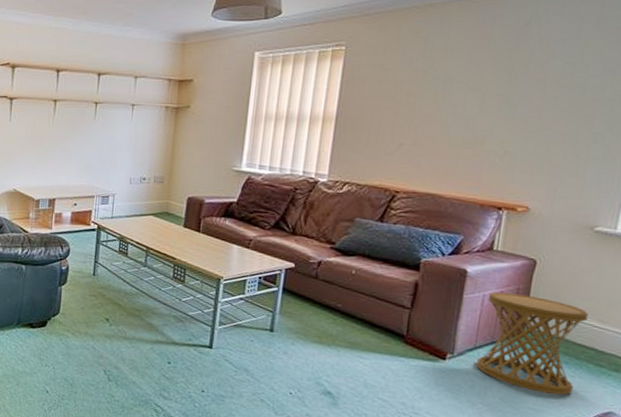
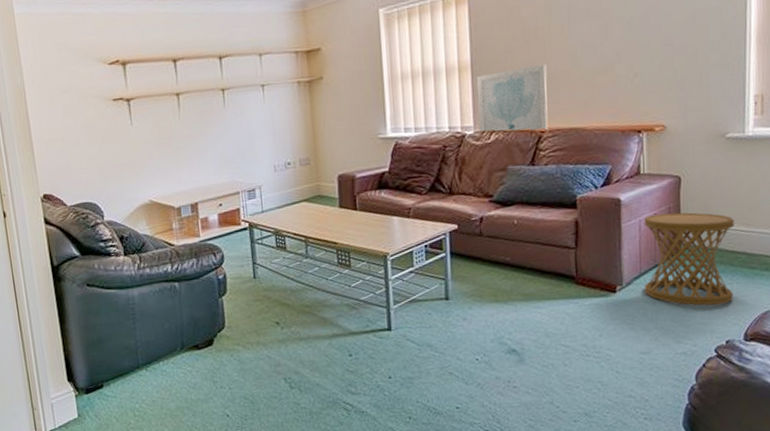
wall art: none [333,127,413,192] -> present [477,64,549,131]

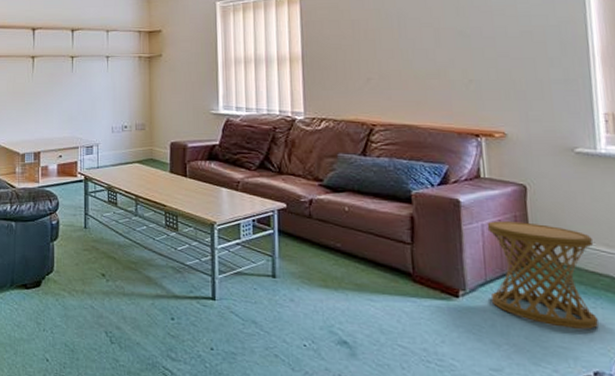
wall art: present [477,64,549,131] -> none [307,63,380,124]

